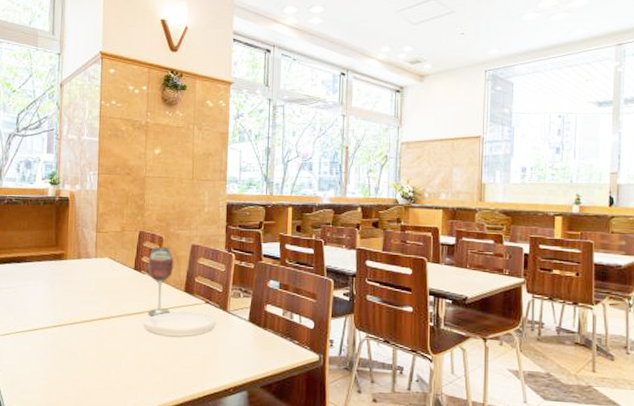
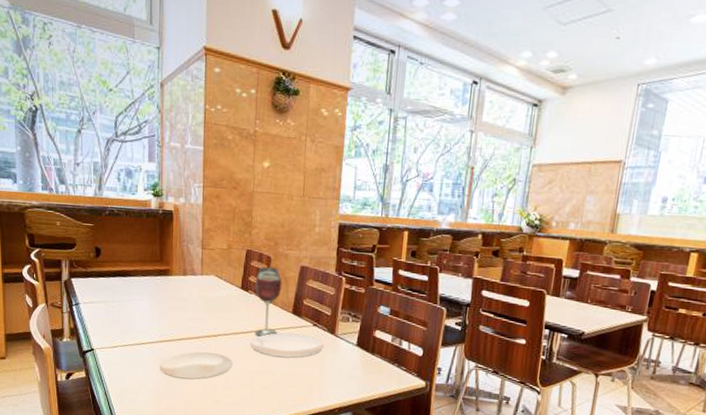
plate: none [52,335,126,365] -> present [159,352,233,380]

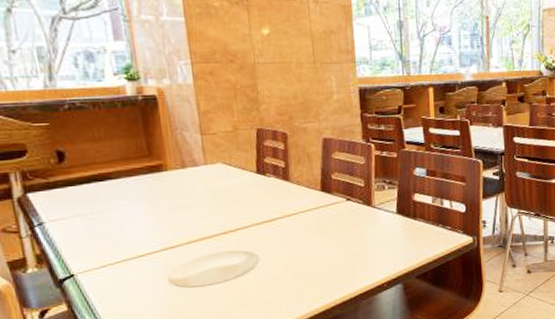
plate: present [250,332,324,359] -> none [277,211,361,242]
wineglass: present [255,267,282,337] -> none [272,144,306,222]

